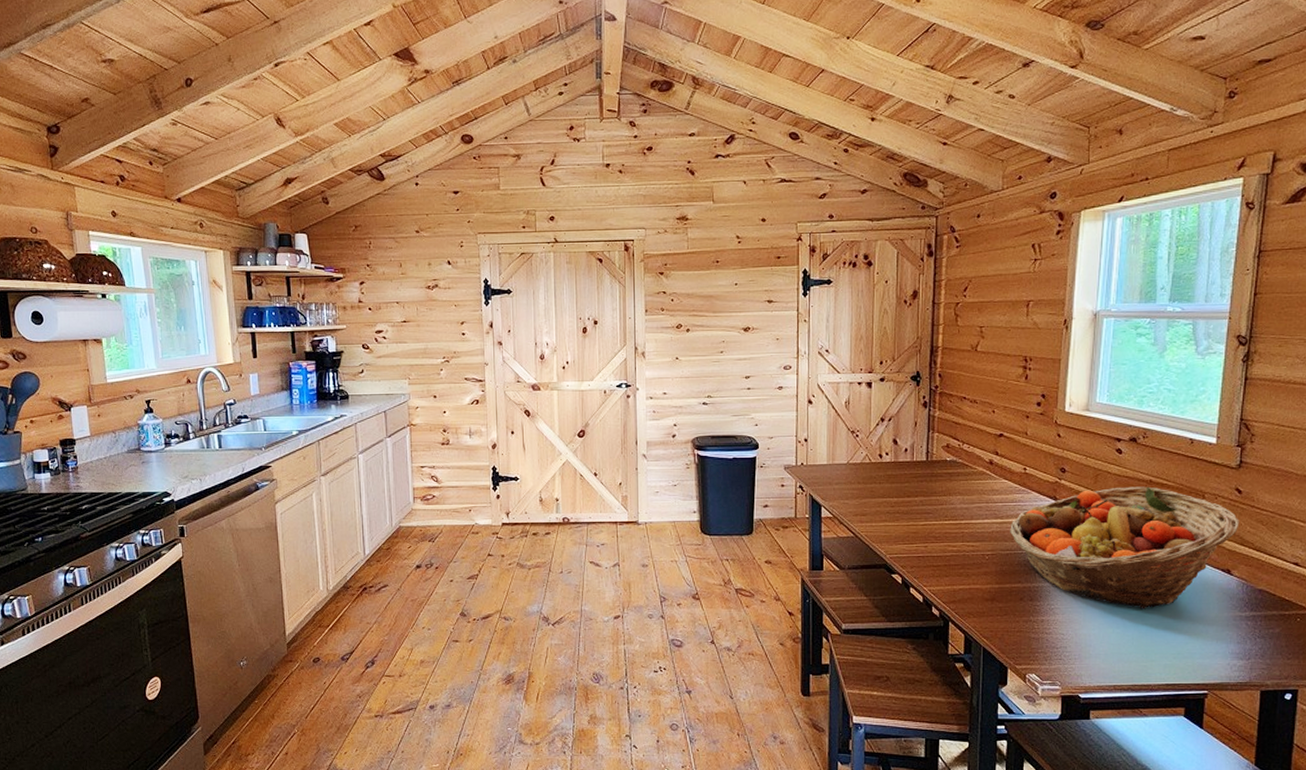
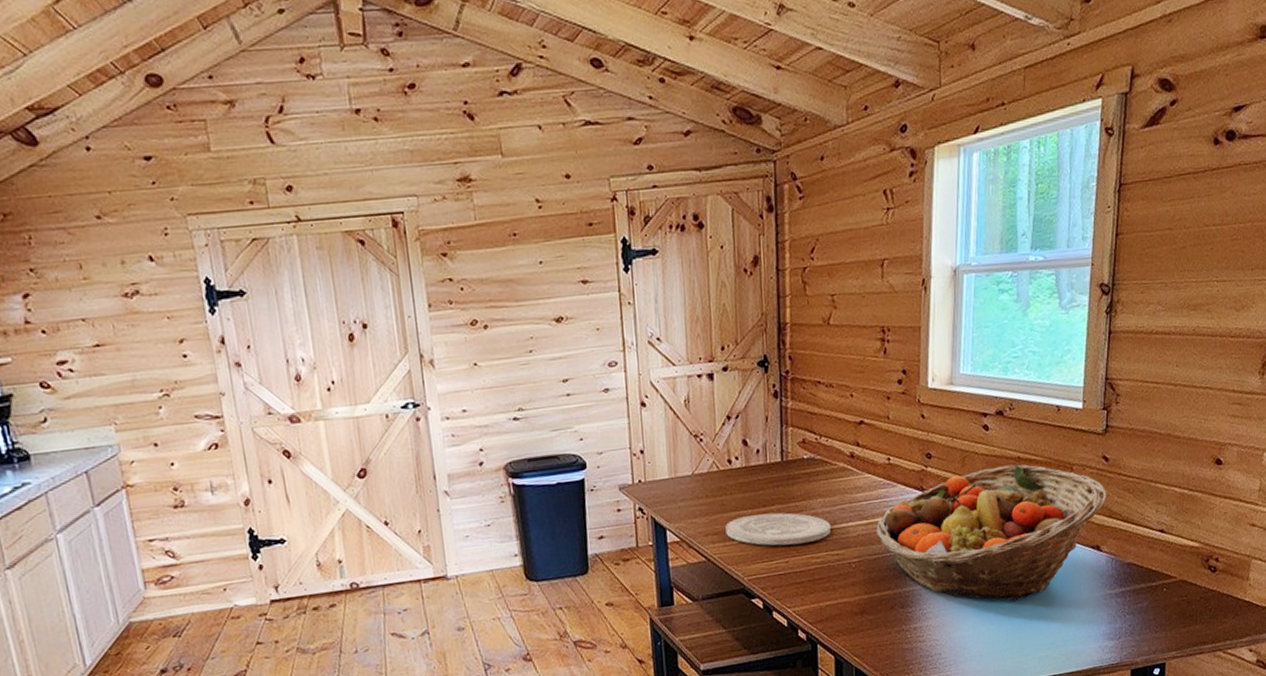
plate: none [873,503,967,533] -> present [725,512,831,546]

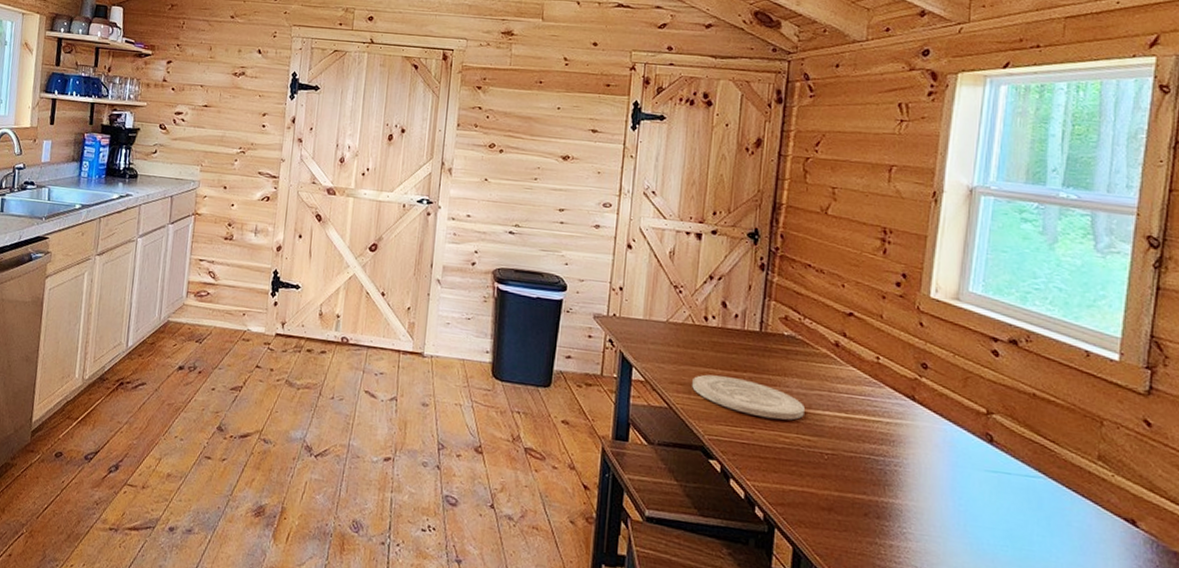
fruit basket: present [875,464,1107,601] -> none [854,393,1148,553]

